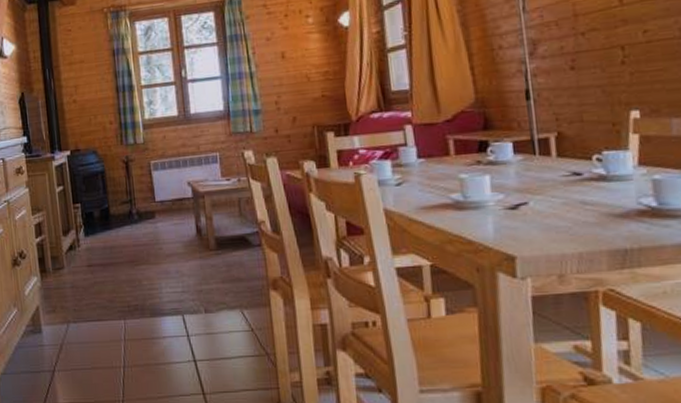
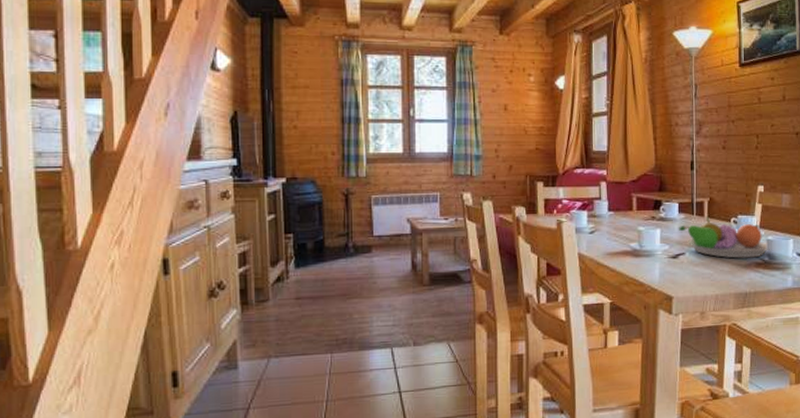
fruit bowl: none [516,157,658,206] -> present [679,218,770,259]

